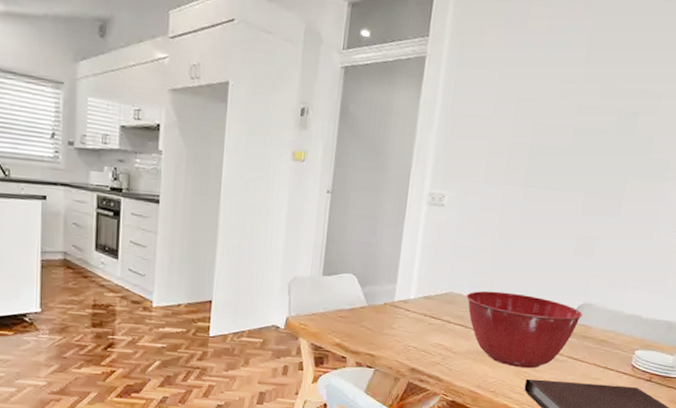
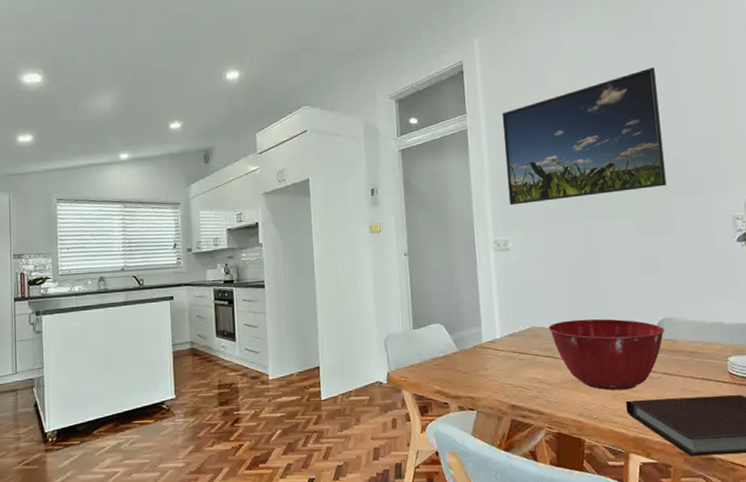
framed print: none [455,22,650,164] -> present [502,67,667,206]

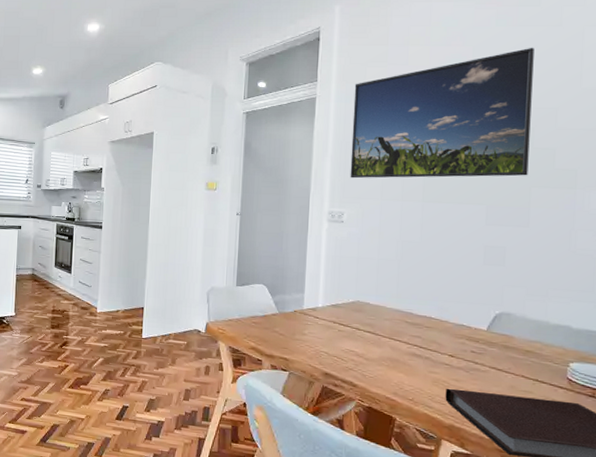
mixing bowl: present [548,318,665,391] -> none [374,299,501,378]

